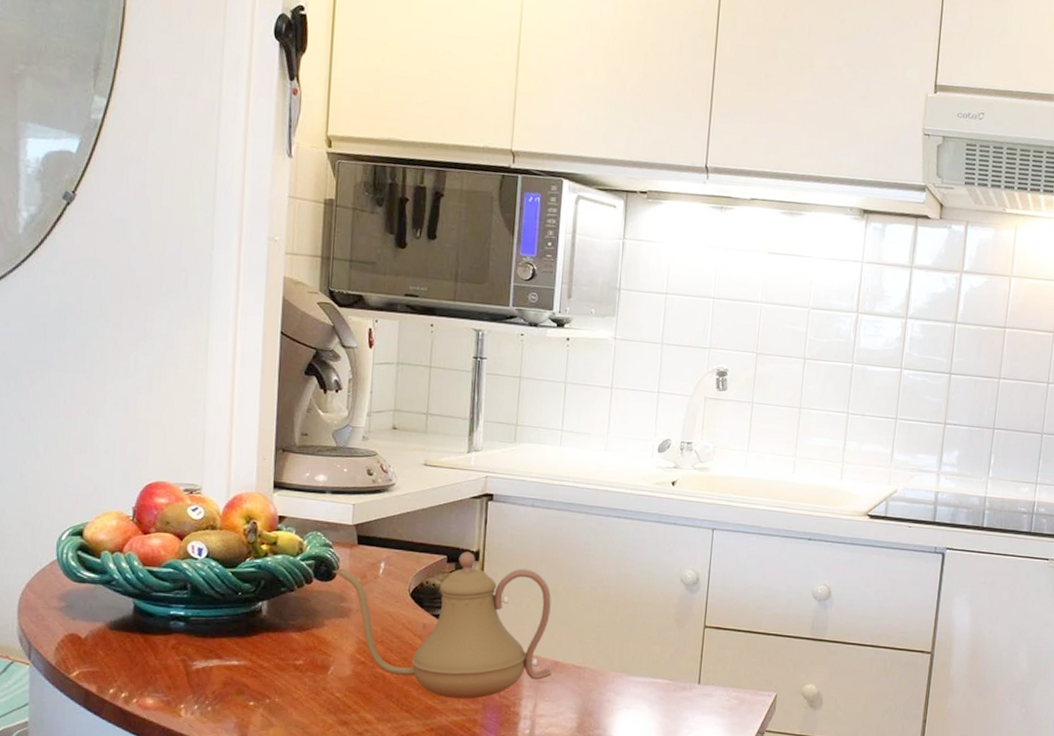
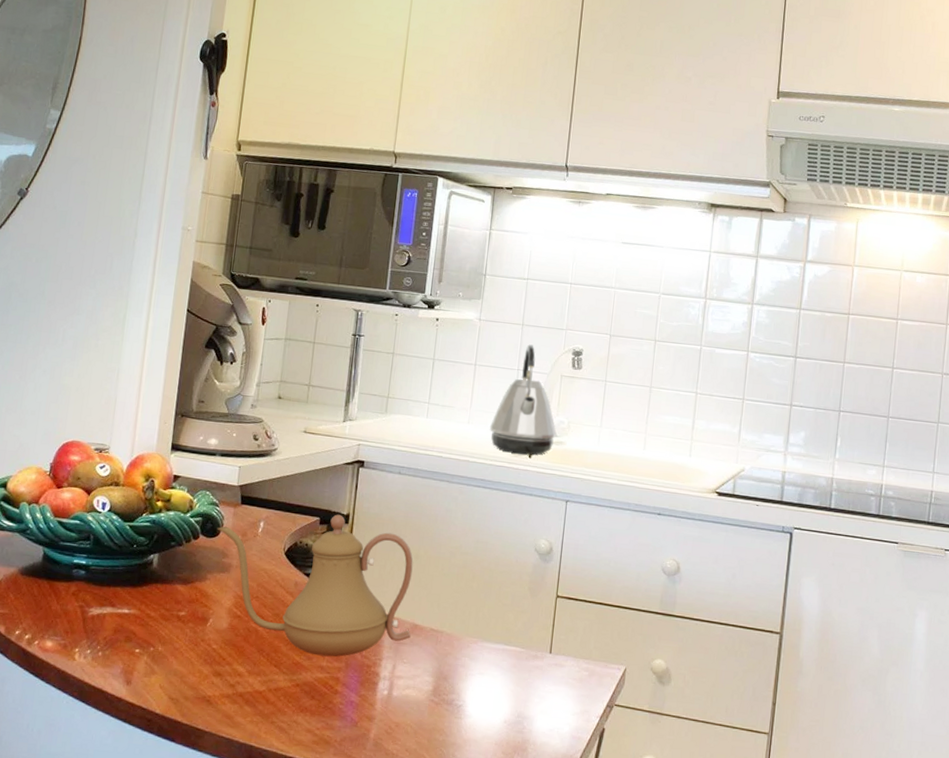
kettle: none [628,365,701,482] -> present [489,344,557,454]

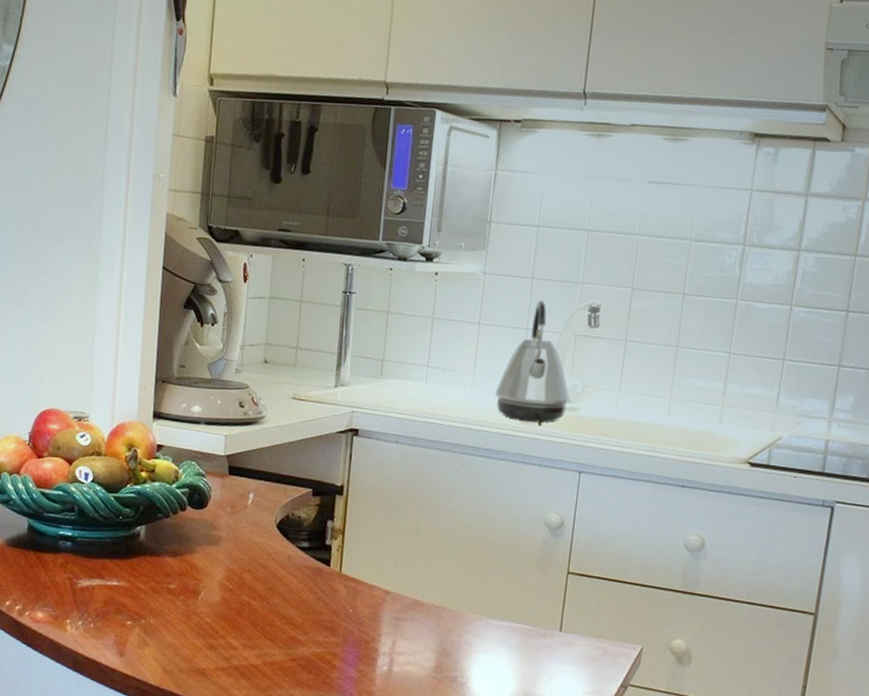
teapot: present [217,514,413,657] -> none [204,485,413,632]

